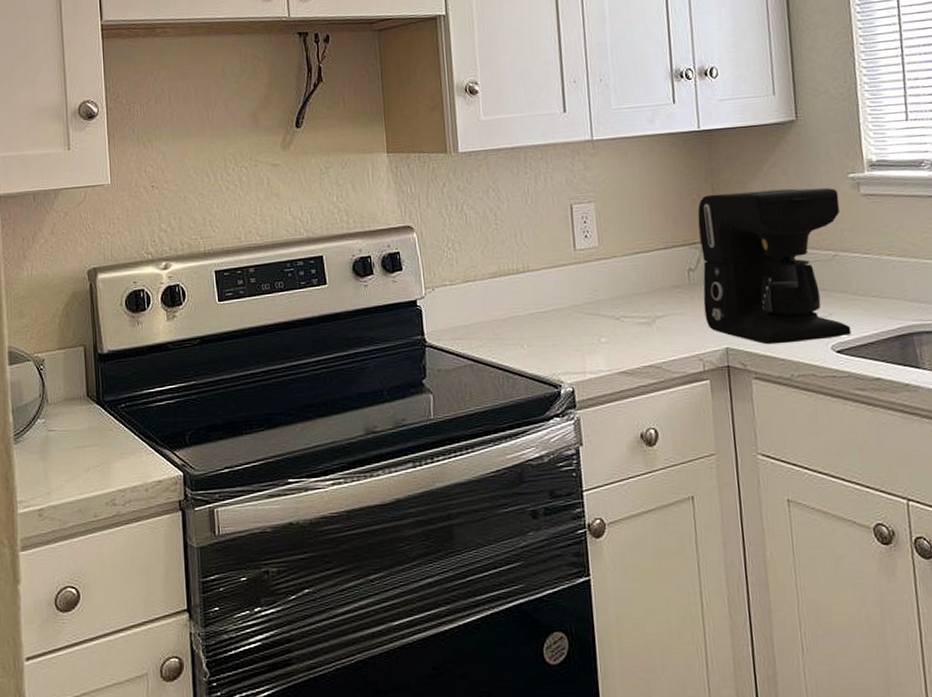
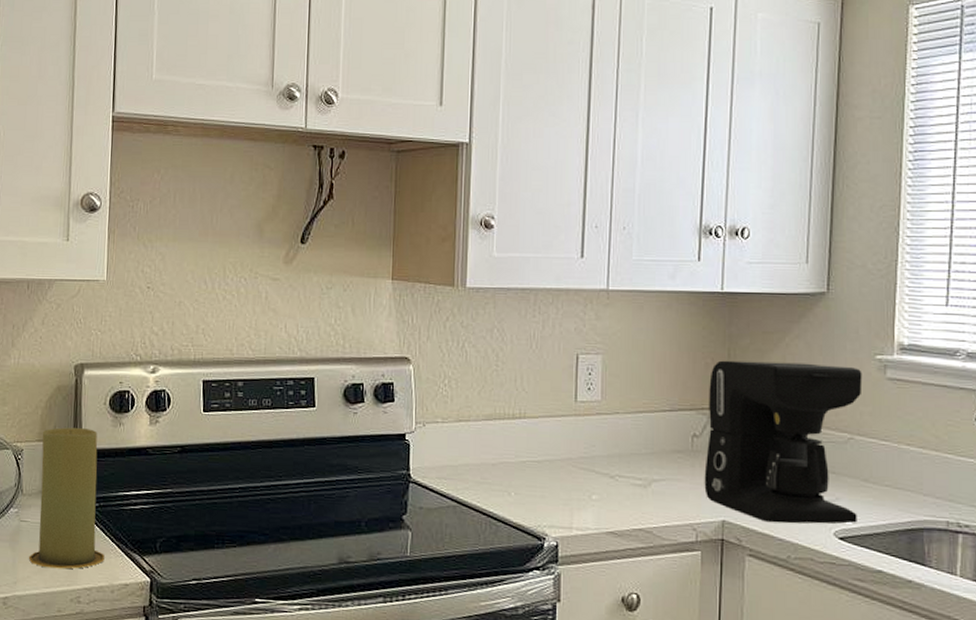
candle: none [59,331,136,475] -> present [28,427,105,569]

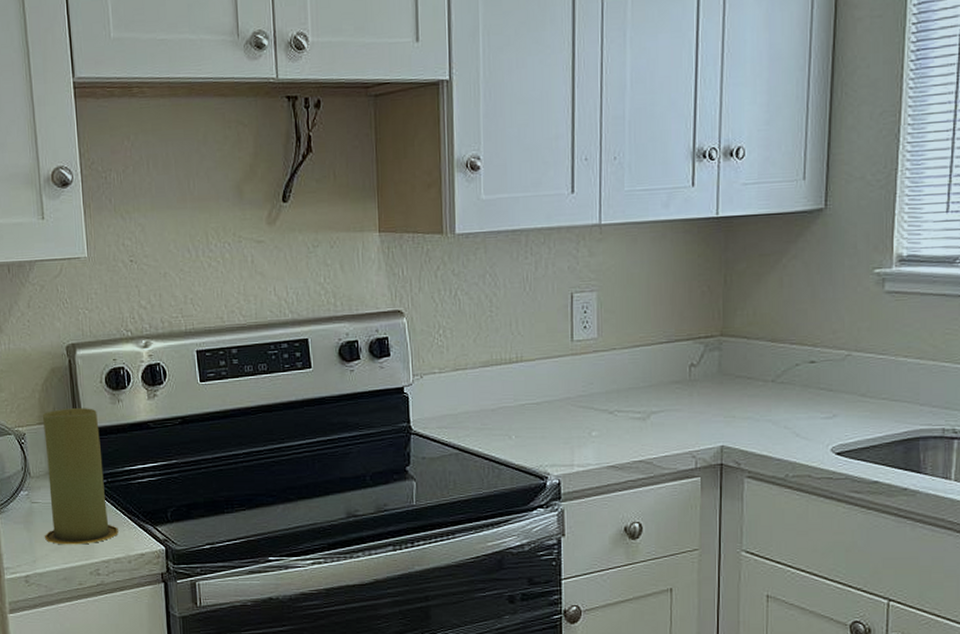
coffee maker: present [704,360,863,524] -> none [702,283,860,444]

